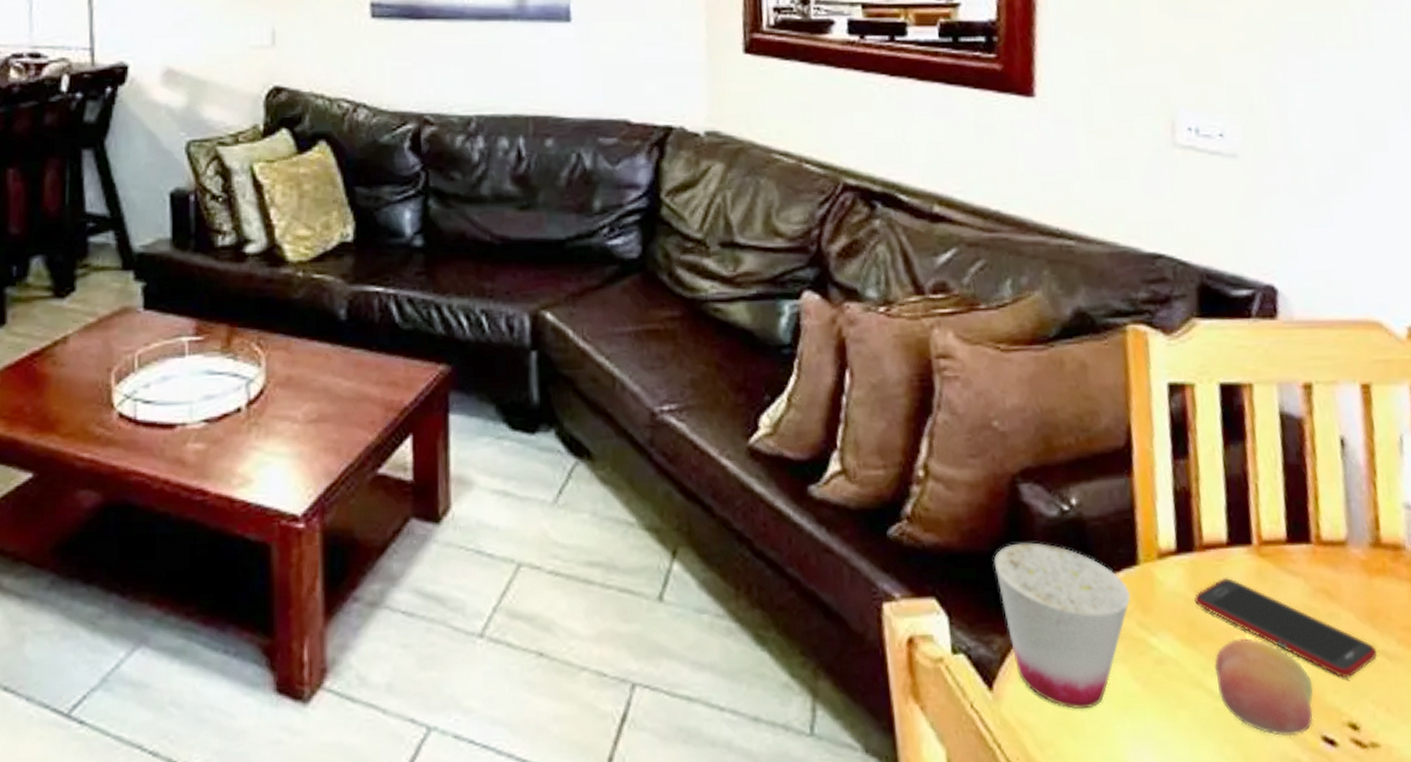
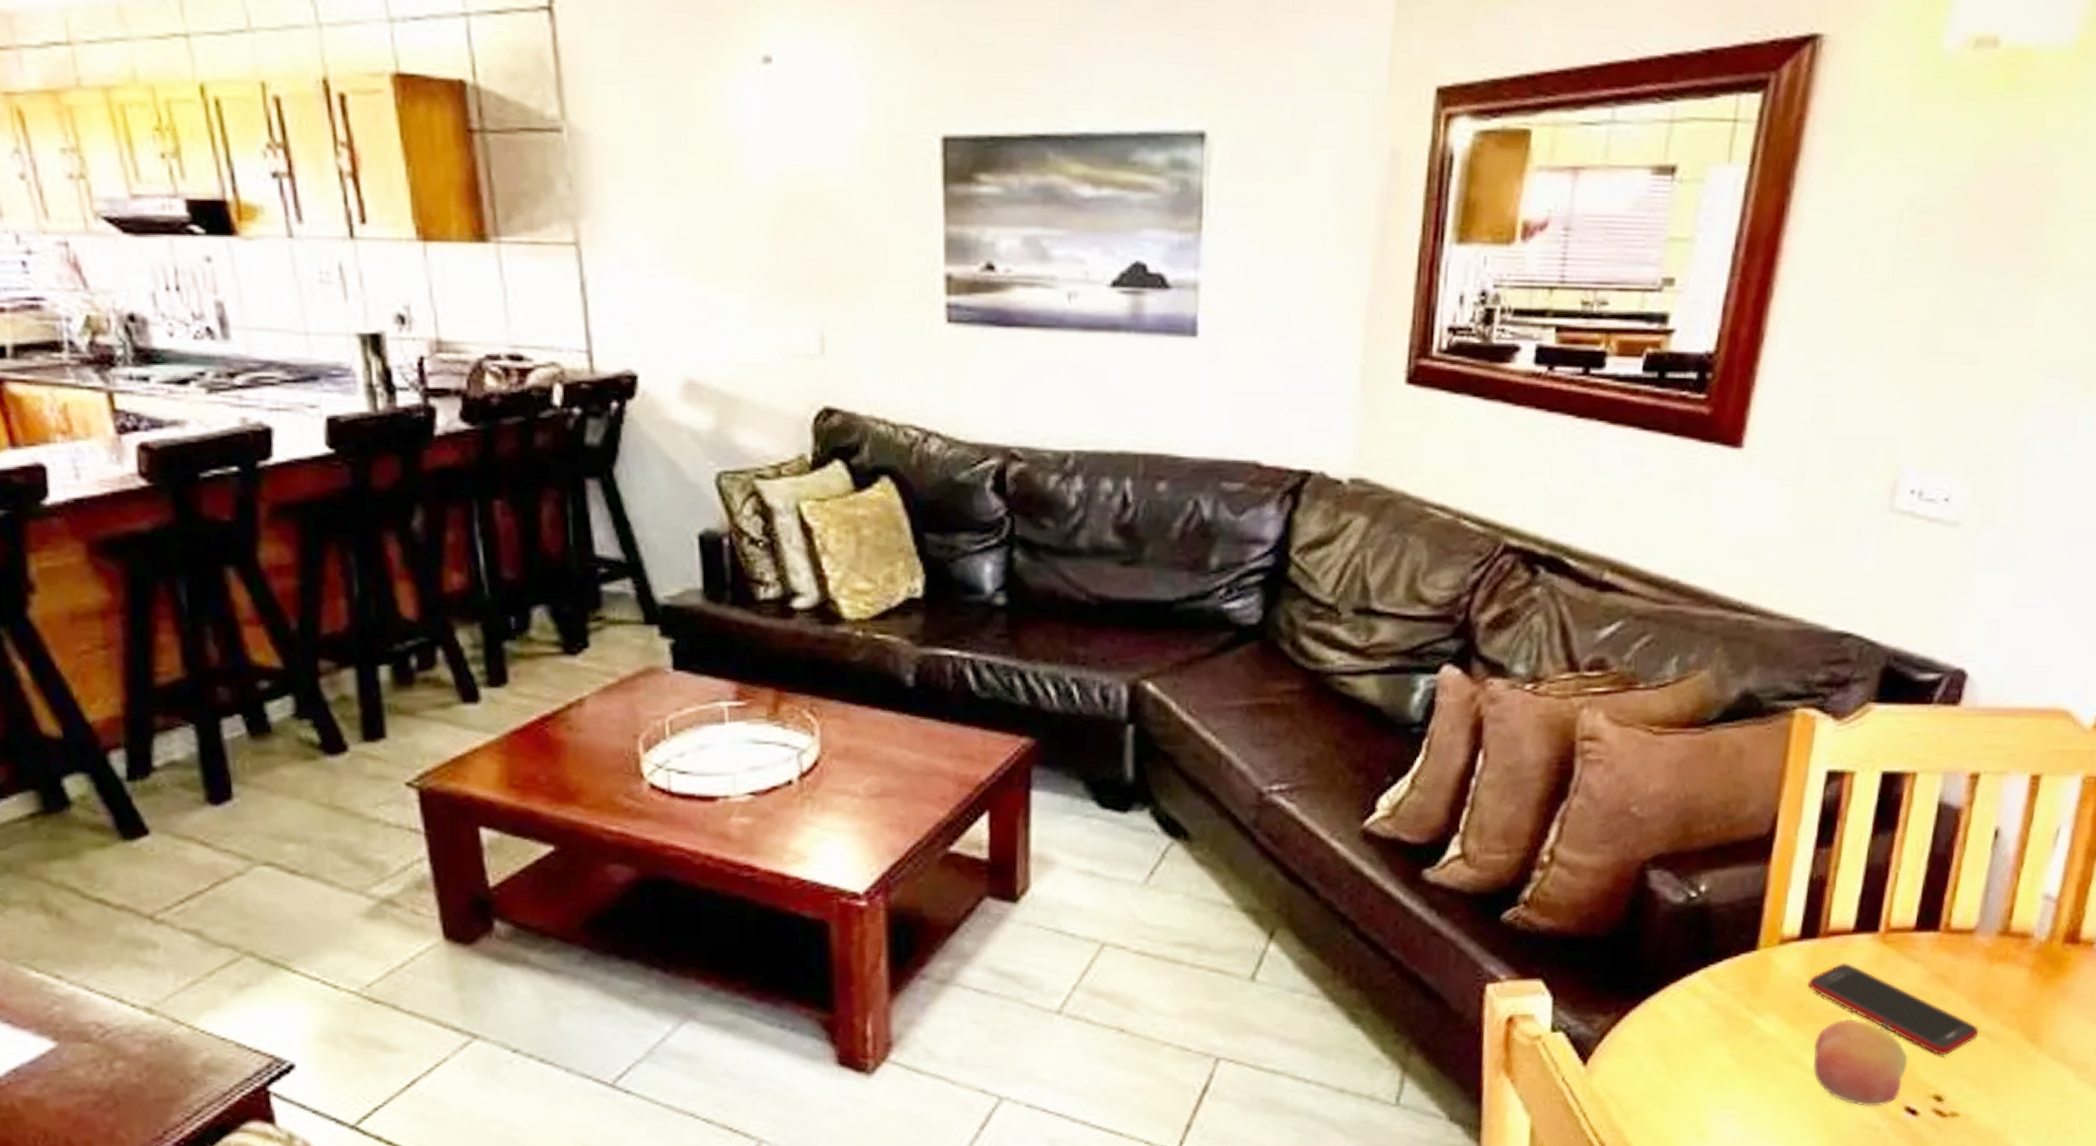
cup: present [993,542,1131,709] -> none [1608,927,1744,1082]

